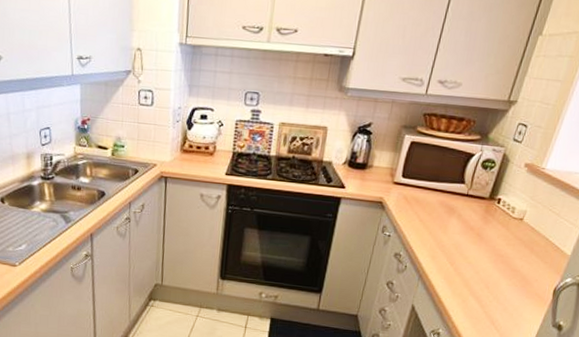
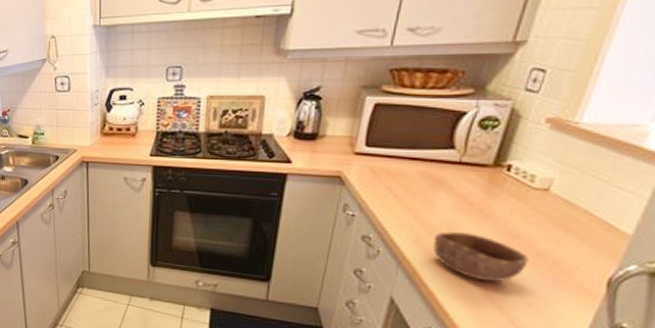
bowl: none [444,251,507,292] -> present [432,231,529,282]

